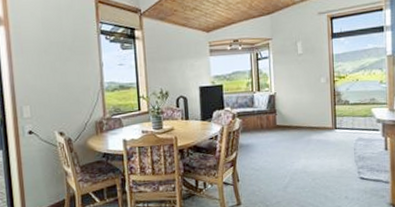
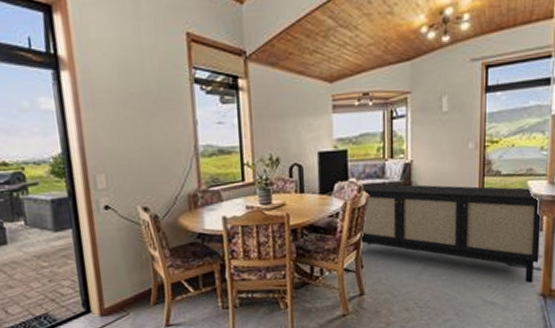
sideboard: none [233,111,387,195] -> present [359,183,541,284]

